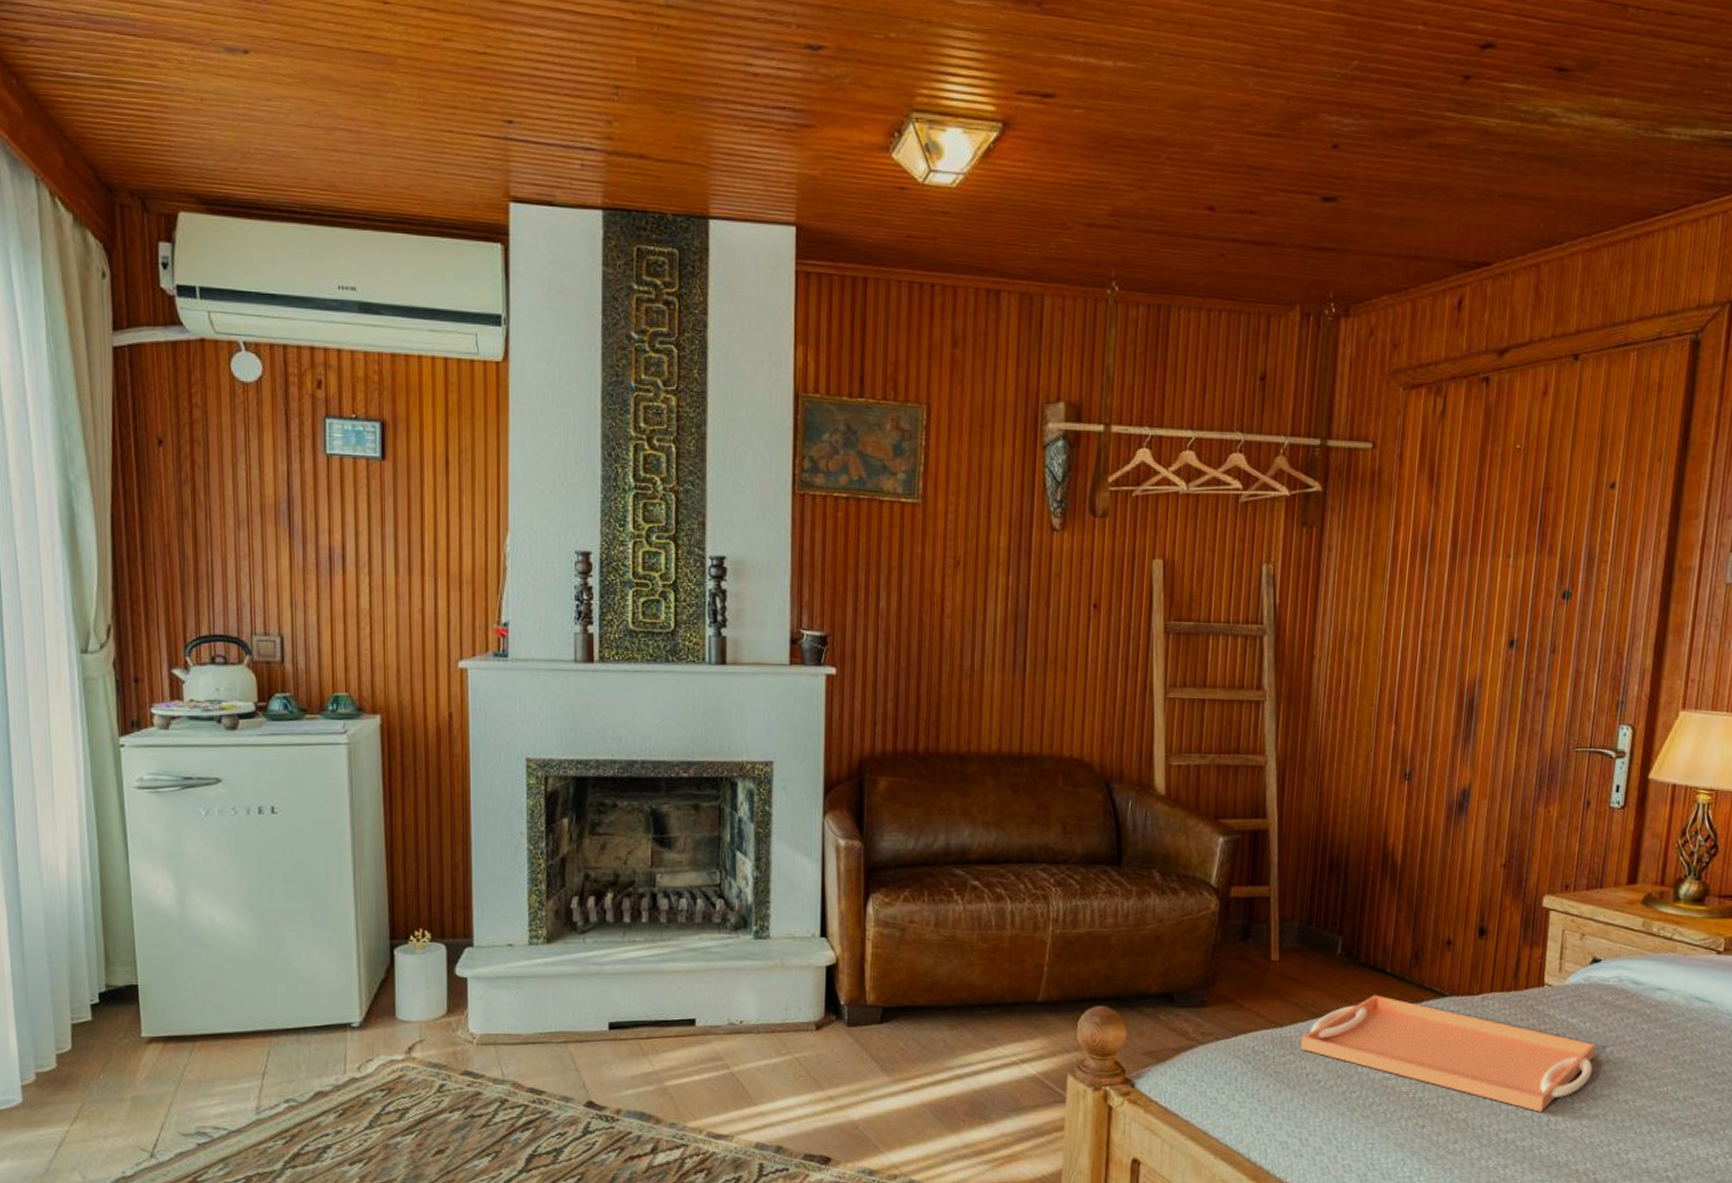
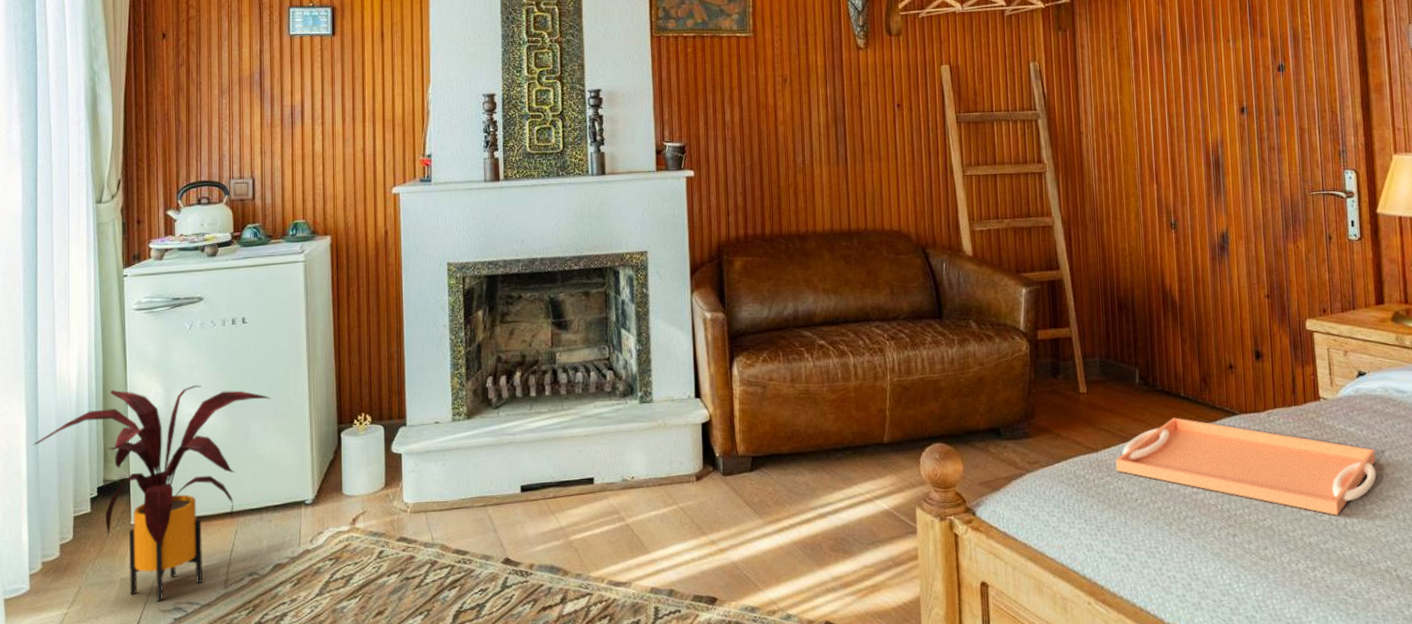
house plant: none [16,881,308,1125] -> present [32,385,271,602]

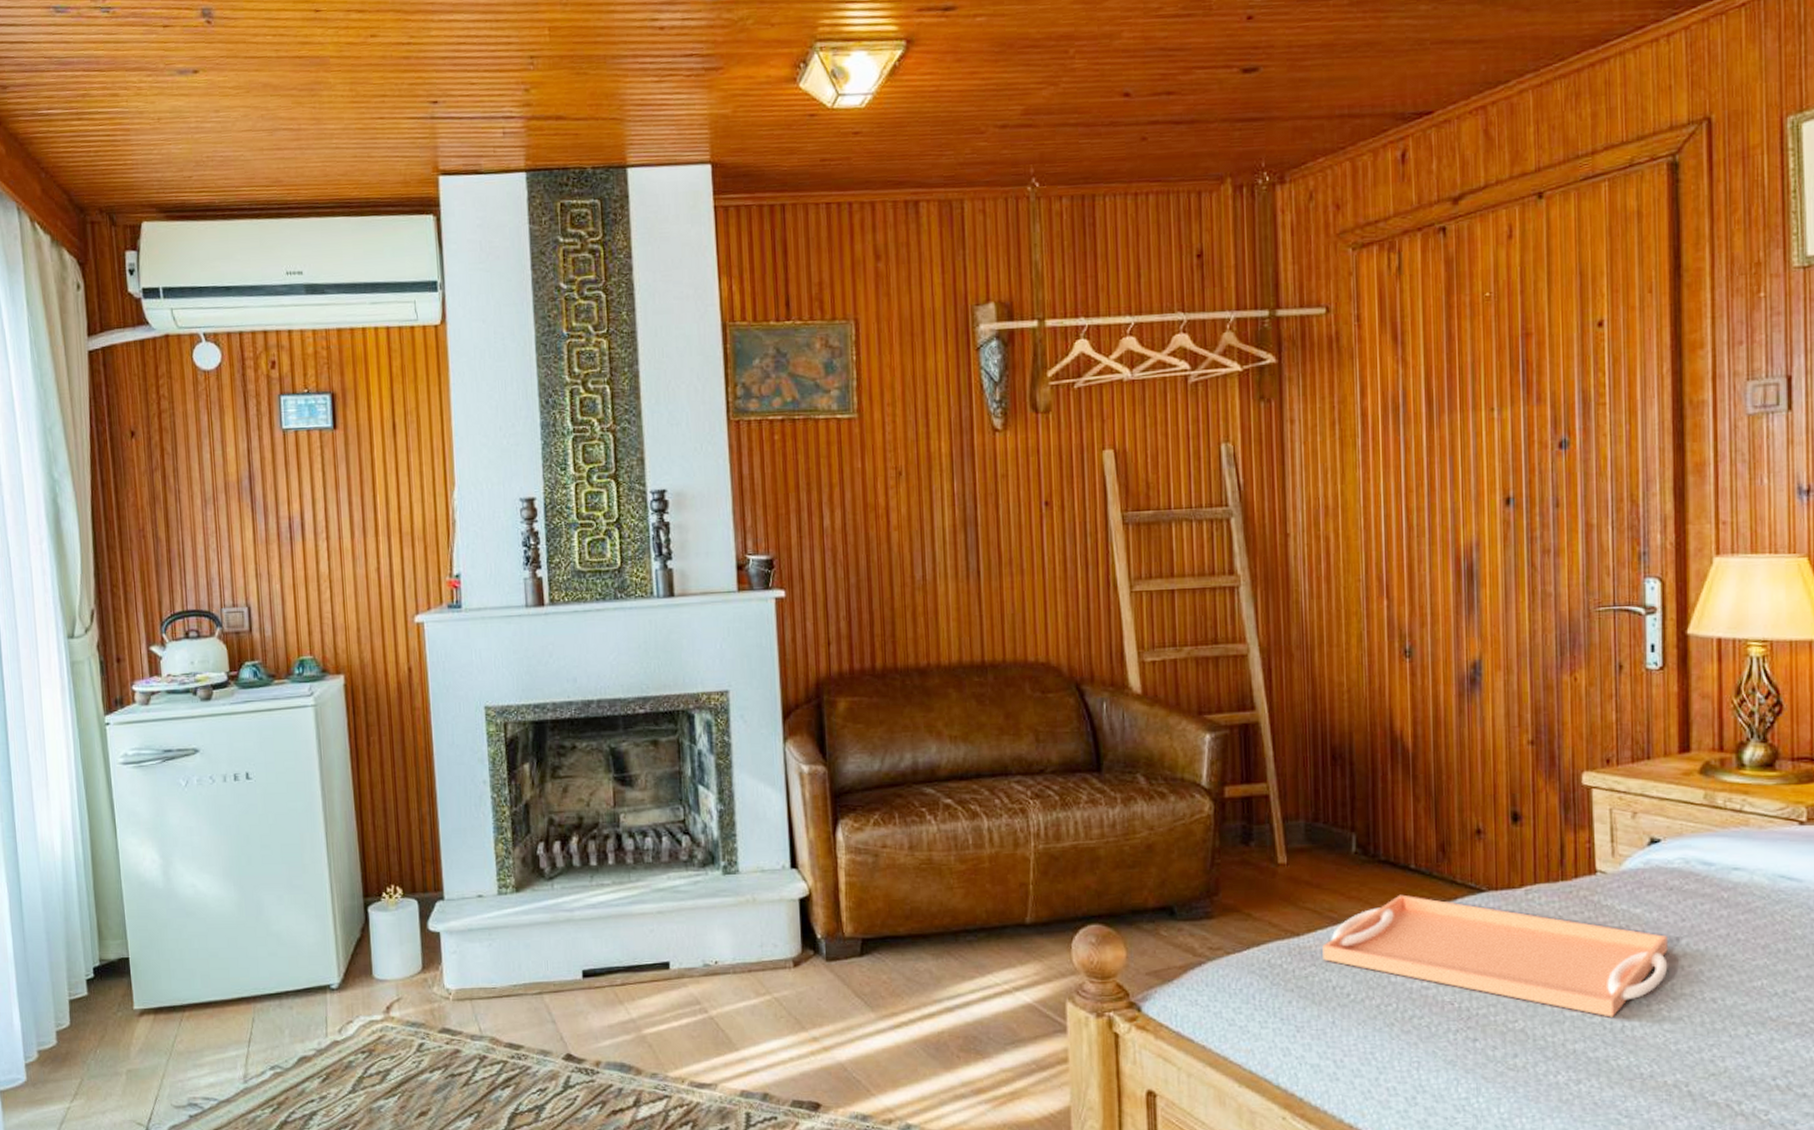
house plant: present [32,385,271,602] -> none [17,851,284,1097]

